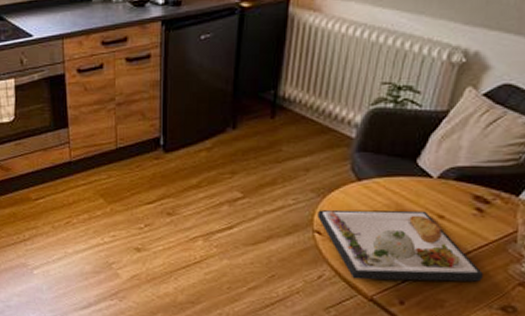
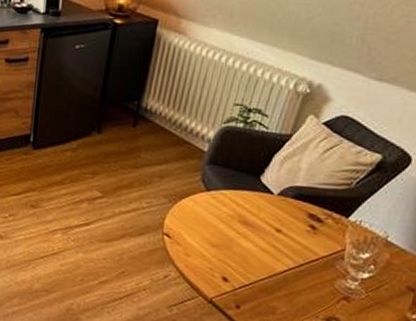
dinner plate: present [317,209,483,282] -> none [168,215,312,293]

